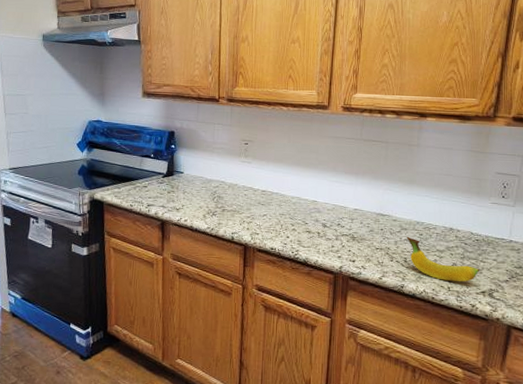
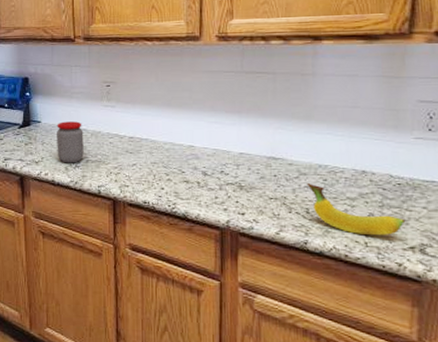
jar: none [196,173,222,212] -> present [57,121,84,163]

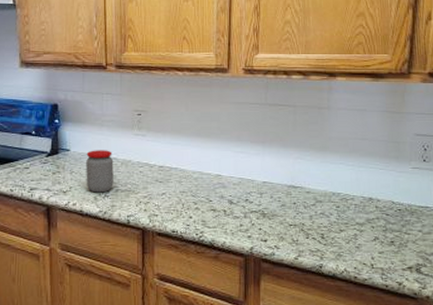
fruit: present [306,184,406,235] -> none [322,210,405,257]

